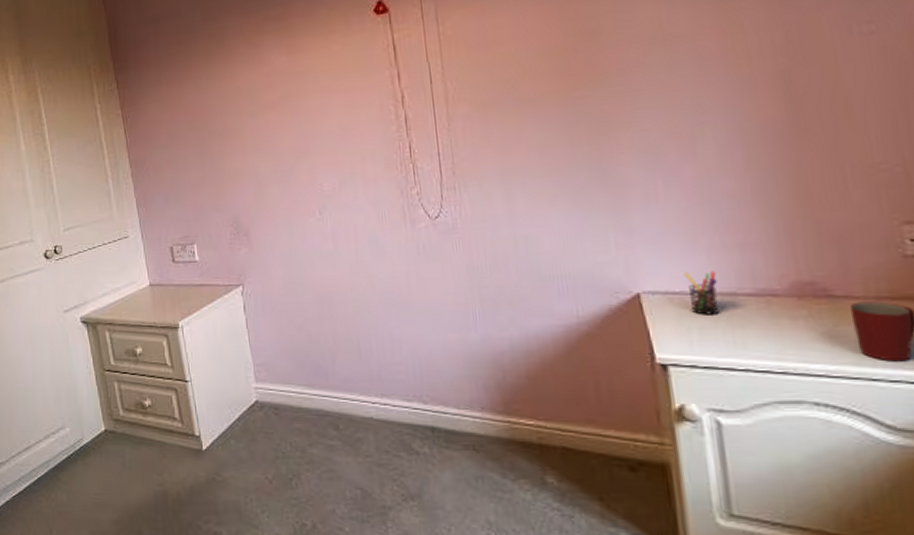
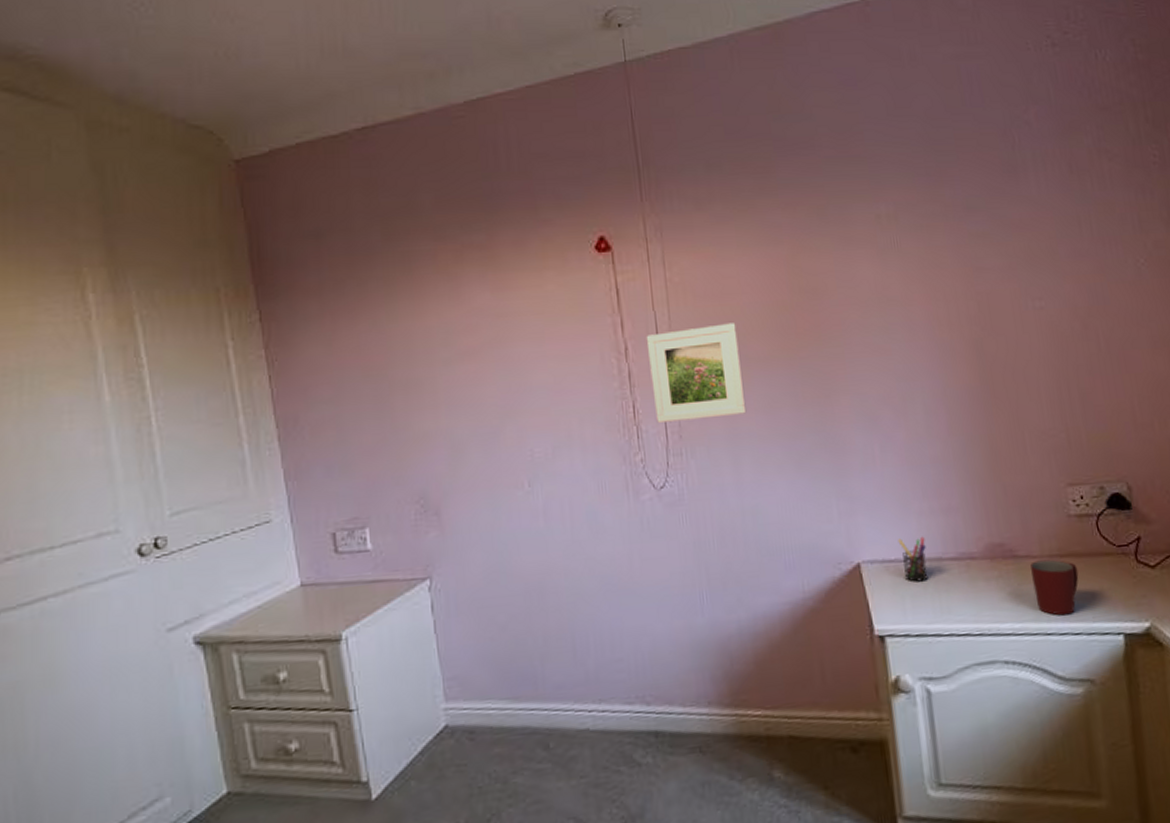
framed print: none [420,68,519,161] -> present [646,323,747,423]

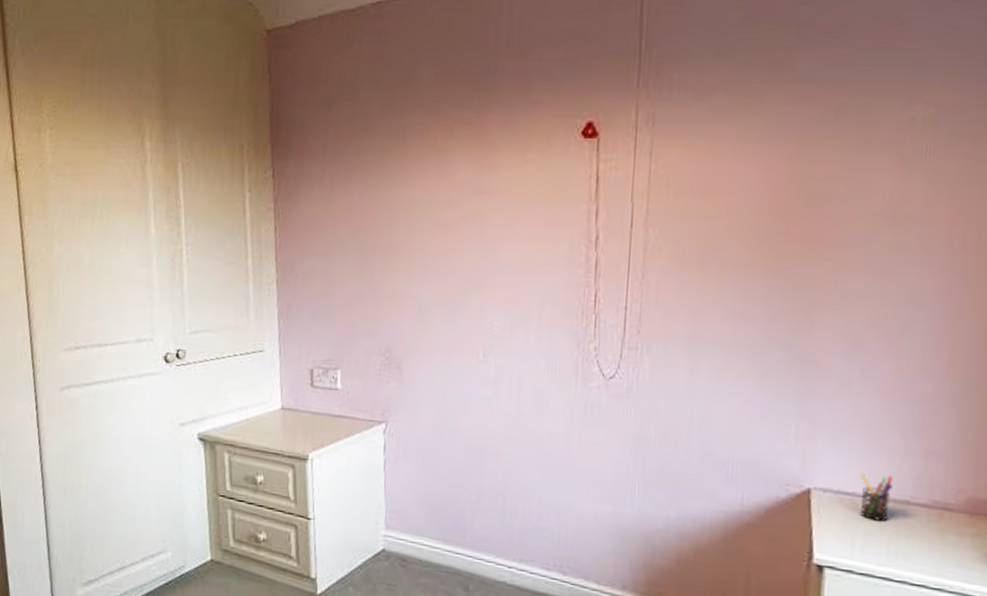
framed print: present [646,323,747,423] -> none [617,223,718,318]

